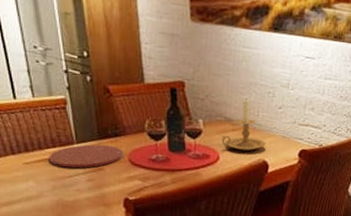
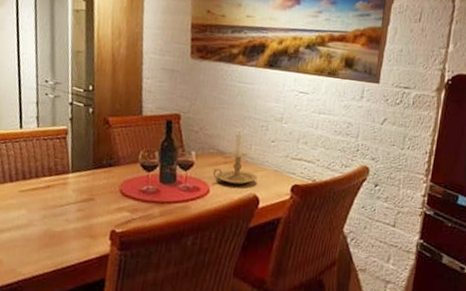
plate: present [49,144,124,169] -> none [44,173,116,198]

